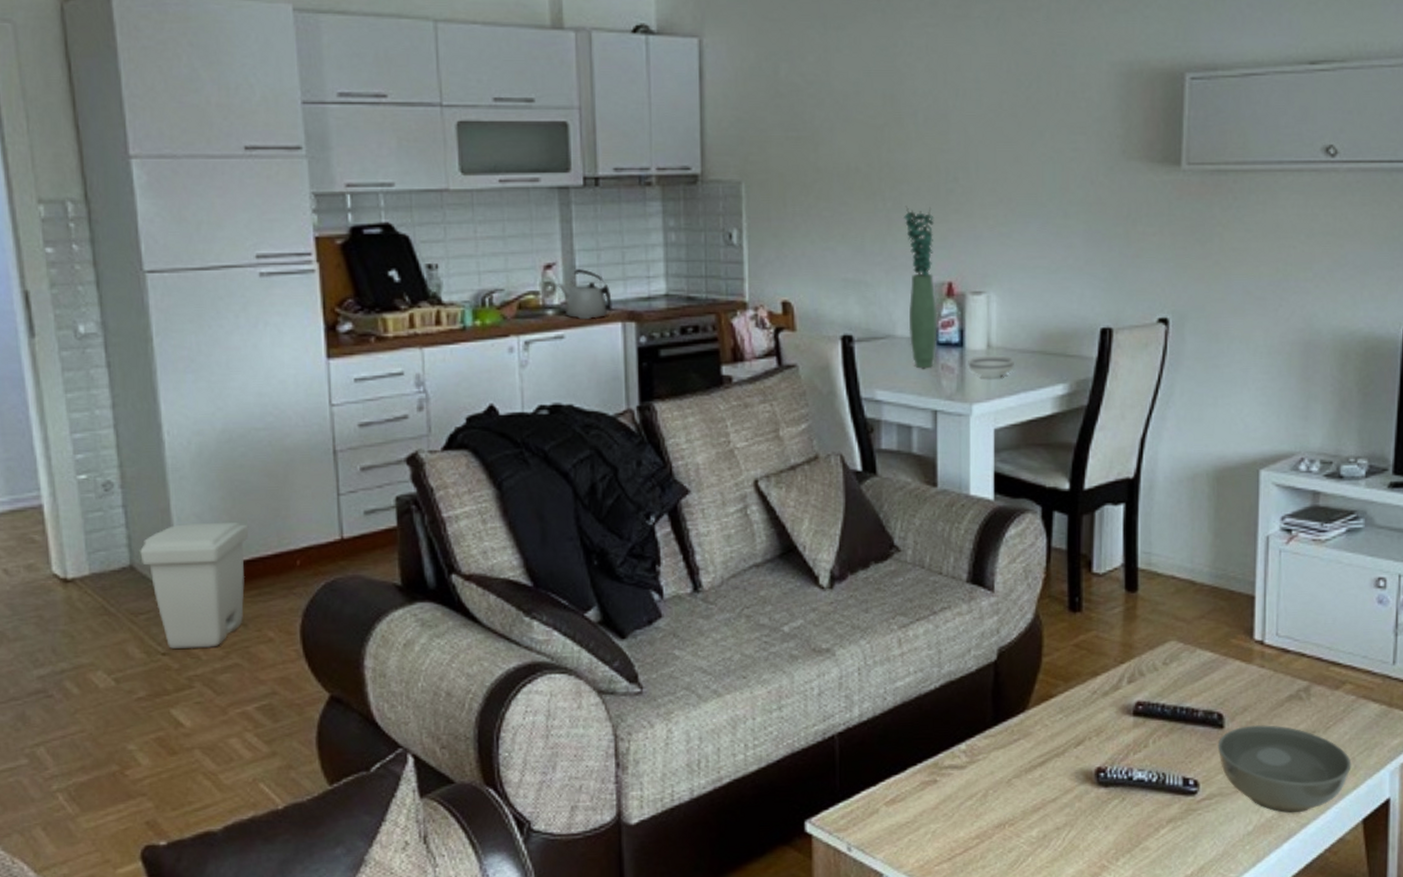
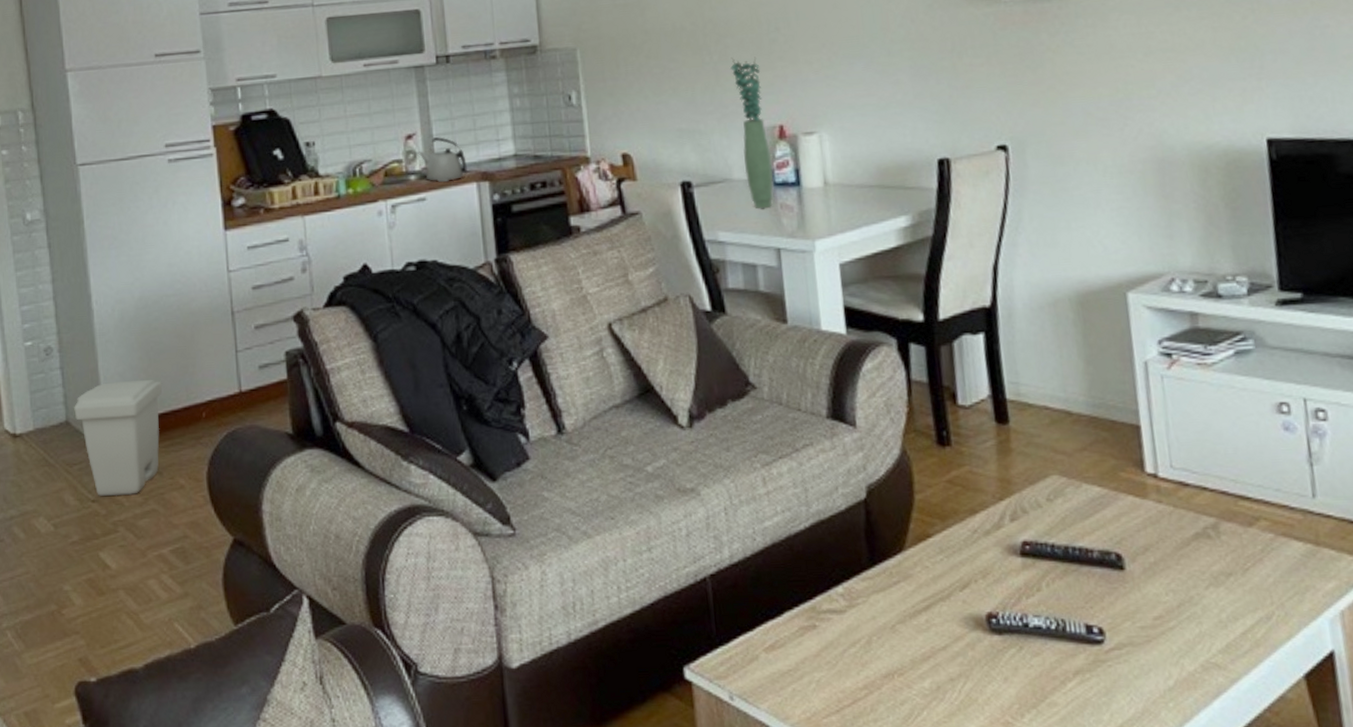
bowl: present [968,354,1014,379] -> none [806,190,853,216]
bowl: present [1217,724,1352,813] -> none [1120,565,1282,666]

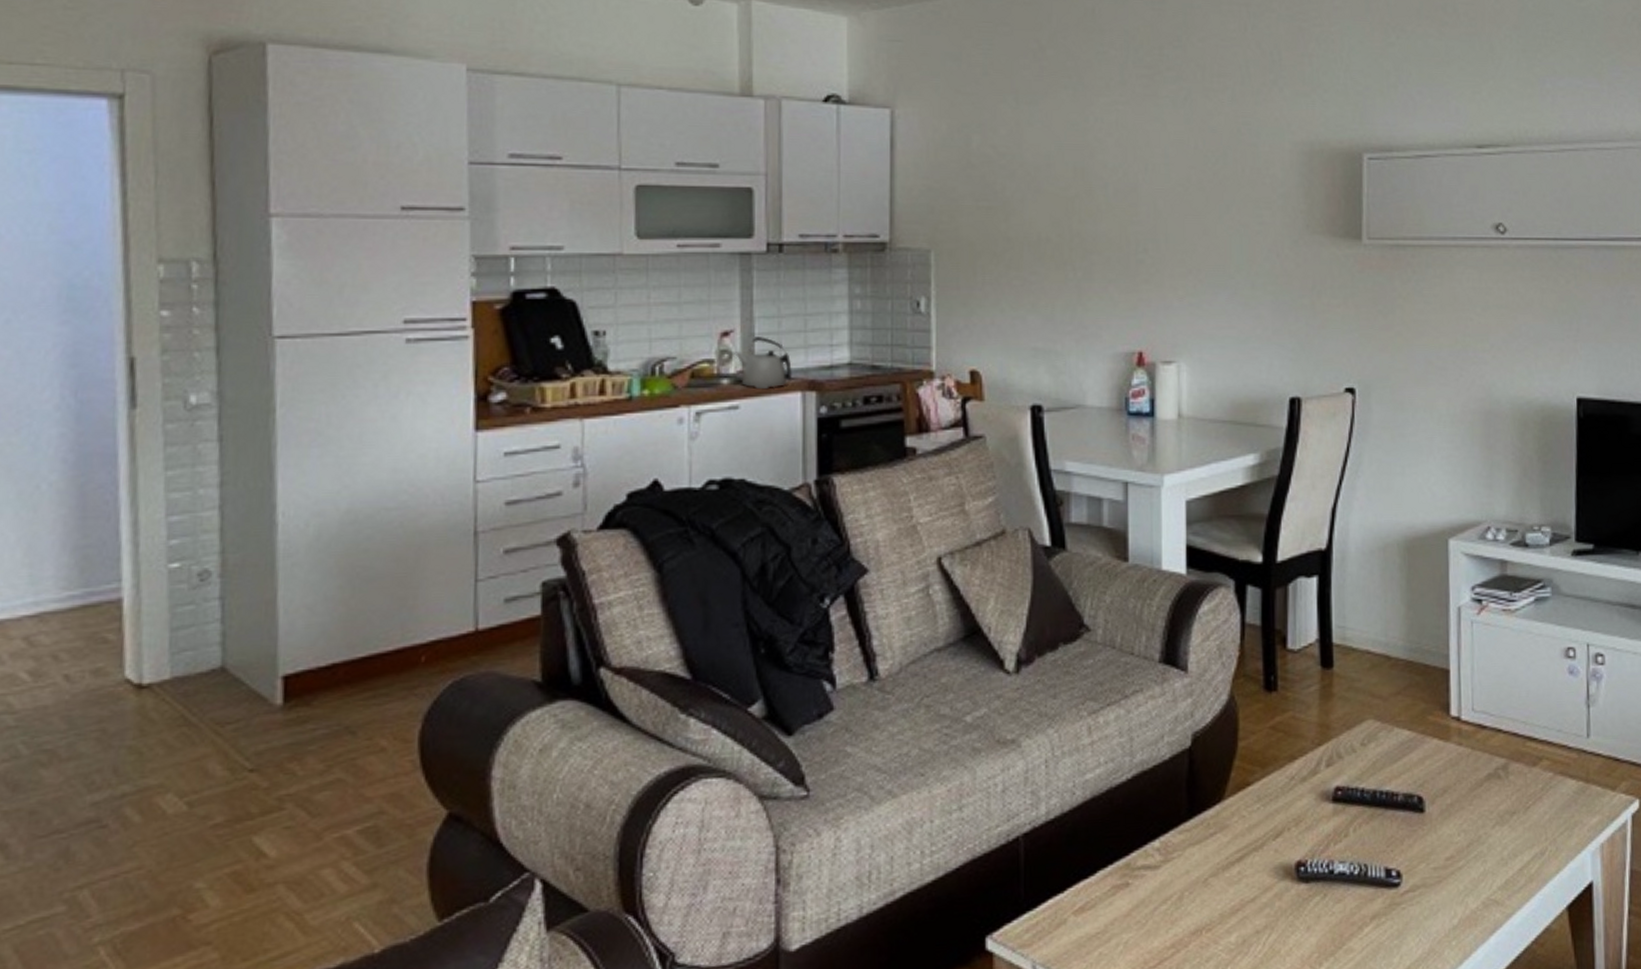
trash can: present [74,380,163,496] -> none [235,615,368,764]
vase: present [730,57,774,209] -> none [1094,276,1128,439]

